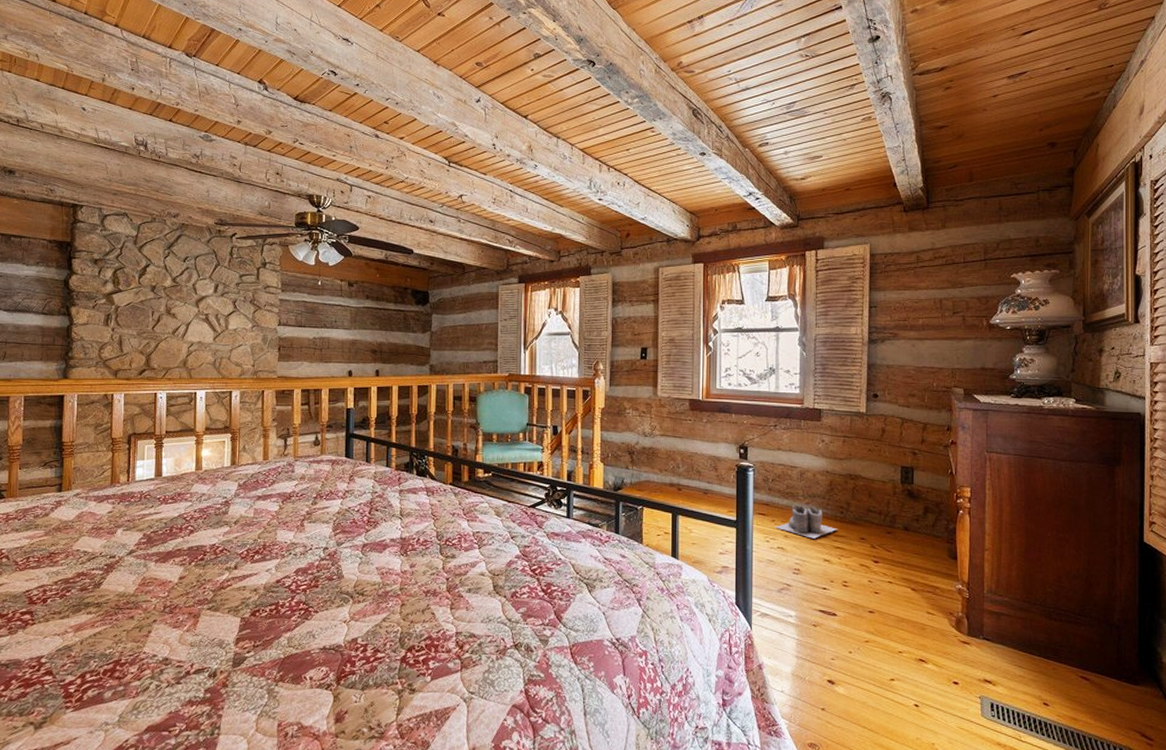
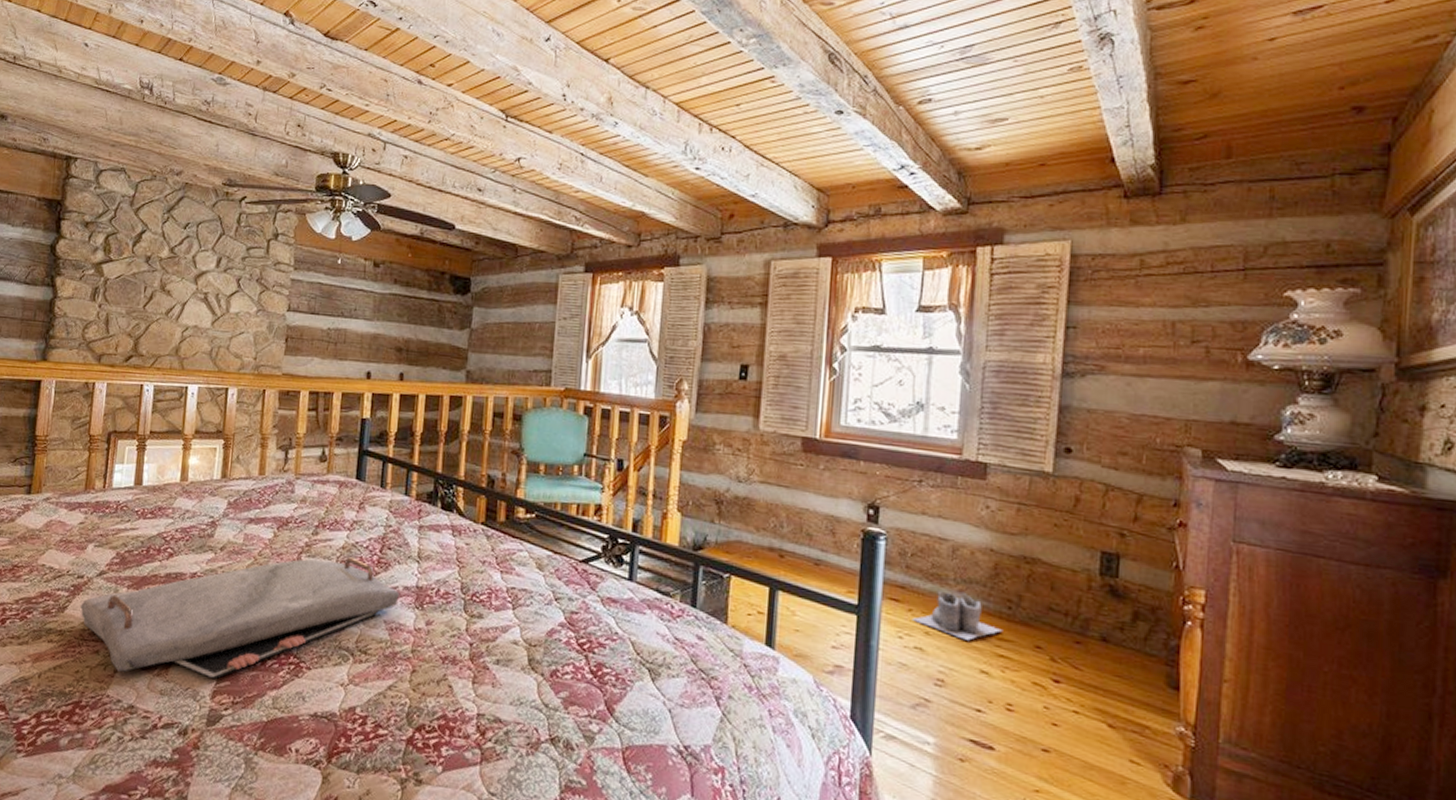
serving tray: none [114,520,387,632] -> present [80,557,399,680]

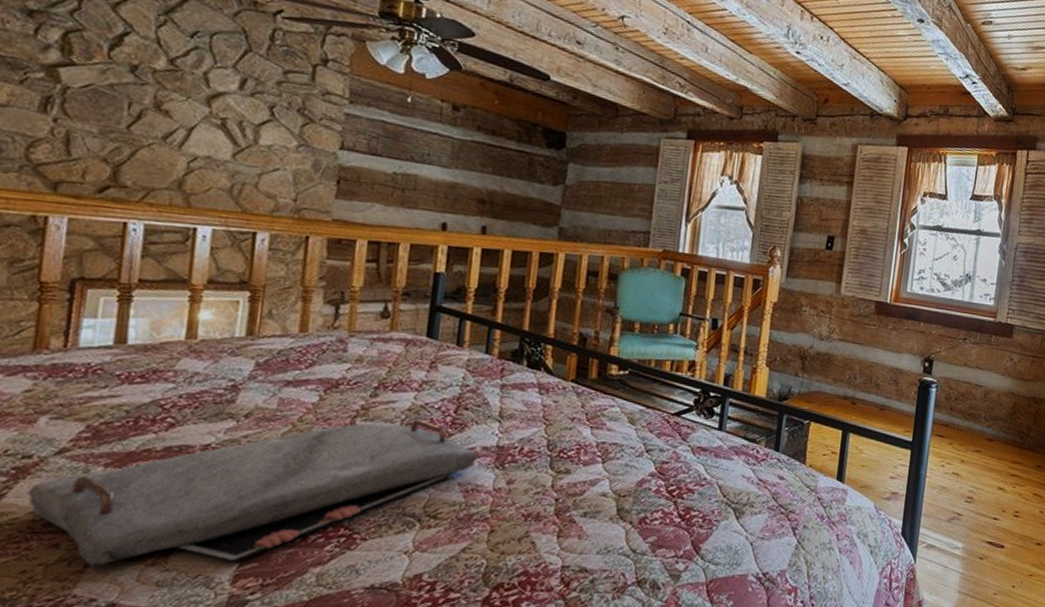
boots: present [911,590,1002,641] -> none [952,427,1015,465]

